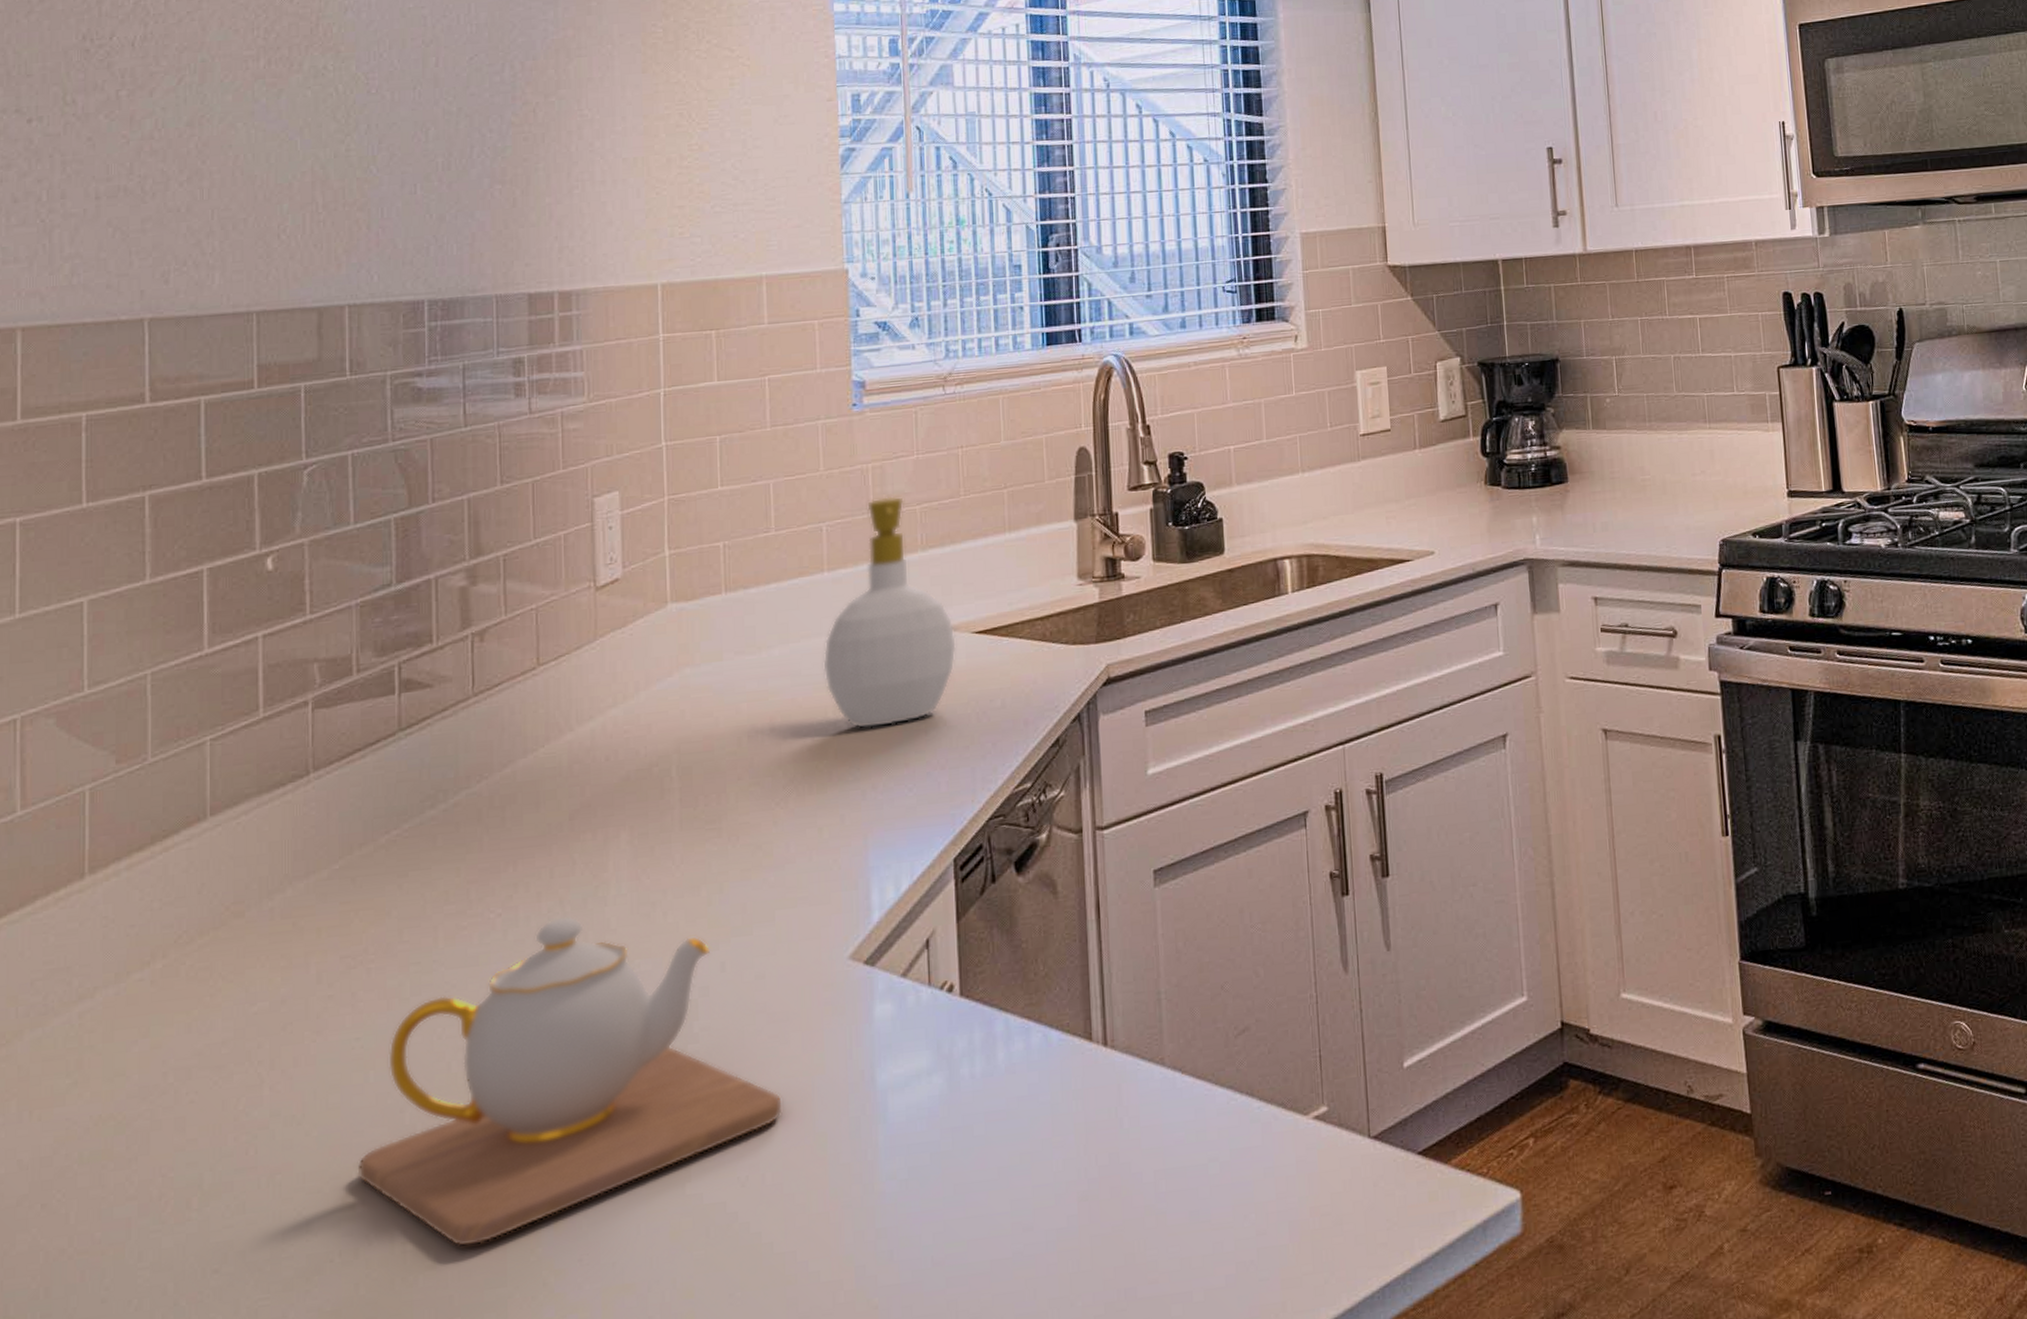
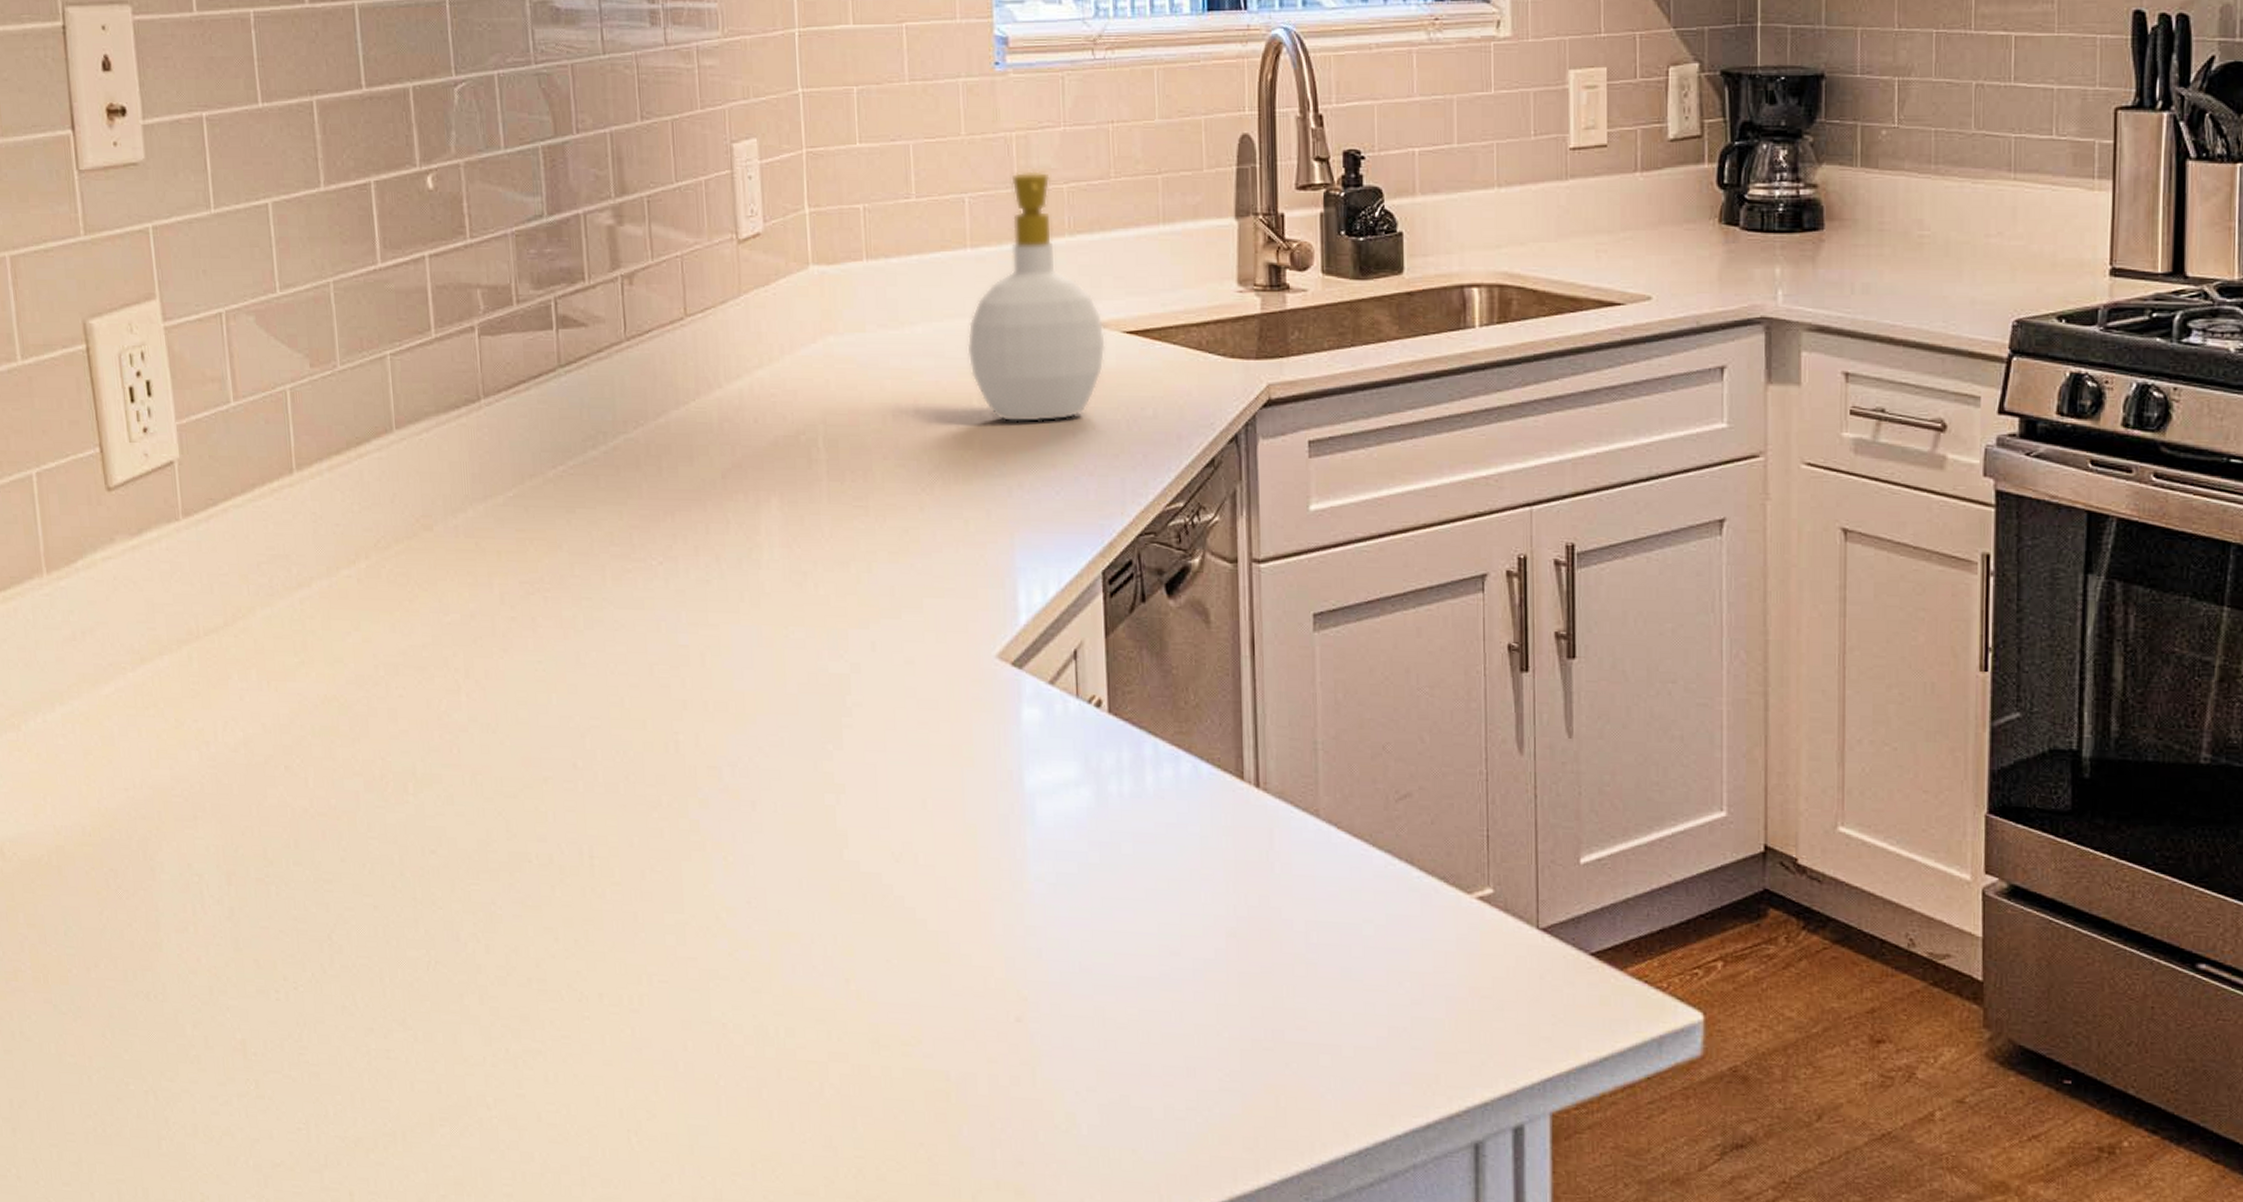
teapot: present [357,915,784,1248] -> none [546,573,935,872]

